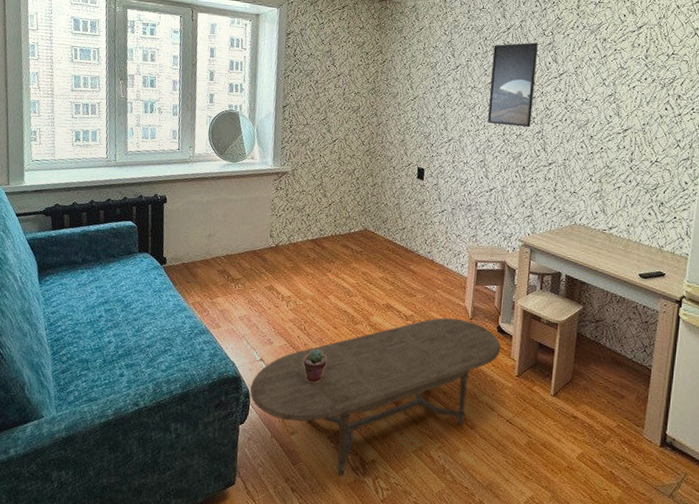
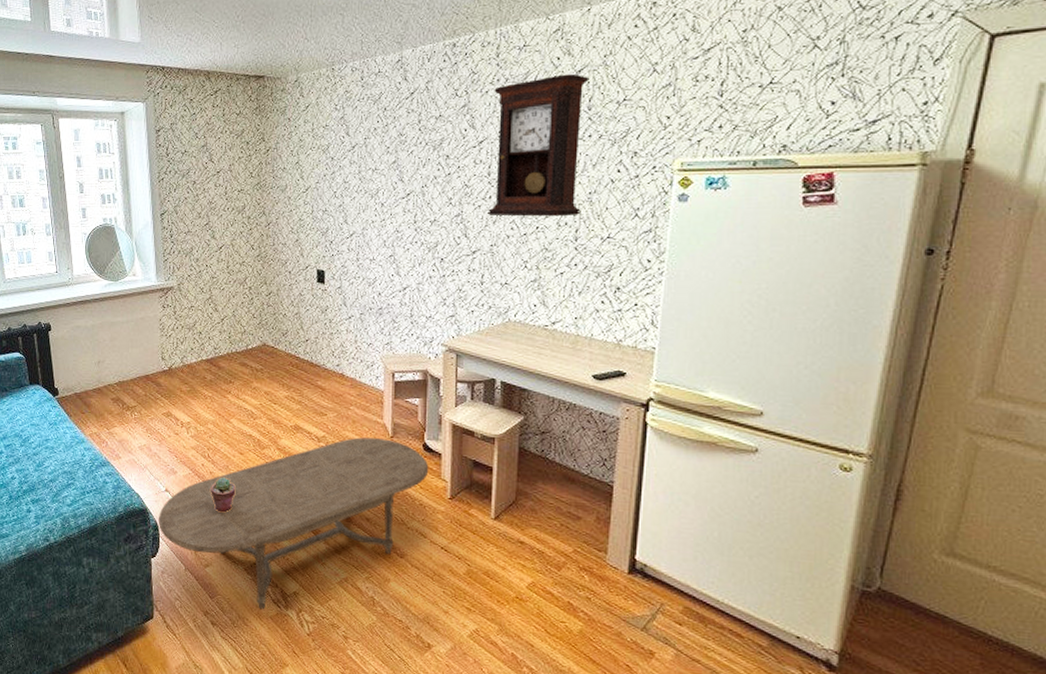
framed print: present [488,42,538,128] -> none [394,106,450,211]
pendulum clock: none [563,28,648,142] -> present [488,73,590,217]

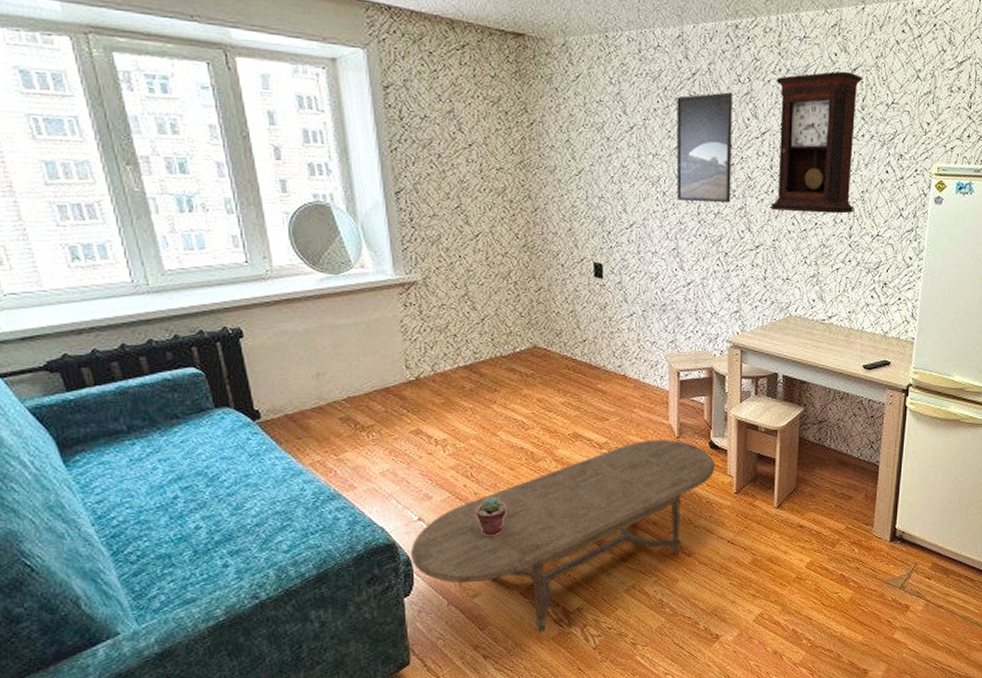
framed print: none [394,106,450,211] -> present [676,92,732,204]

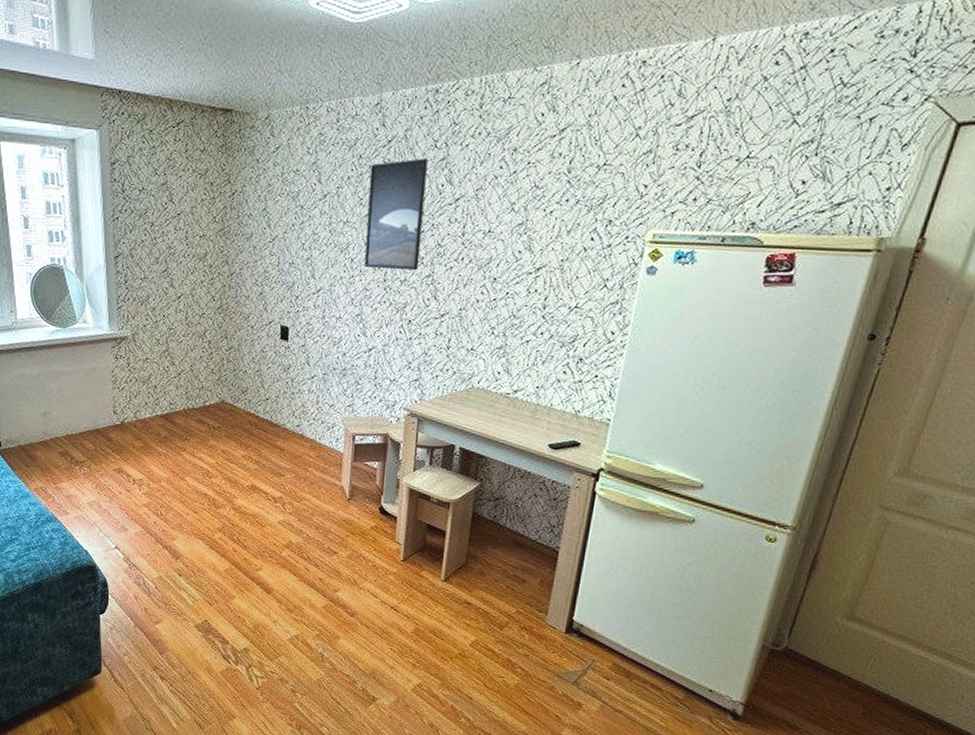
coffee table: present [411,440,715,632] -> none [108,499,384,665]
potted succulent: present [476,496,507,536] -> none [163,535,189,571]
pendulum clock: present [770,71,863,214] -> none [459,132,572,284]

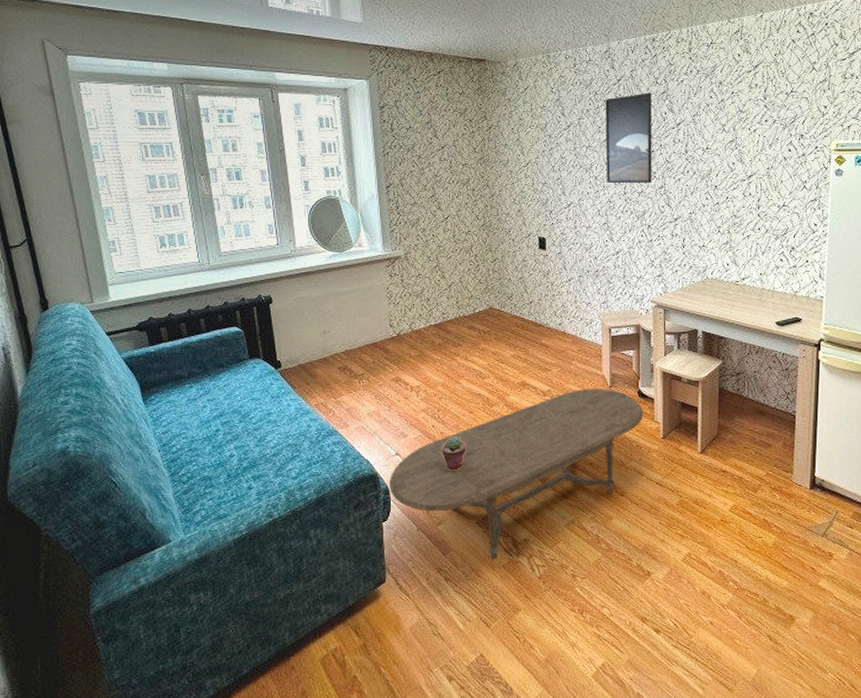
coffee table: none [108,499,384,665] -> present [389,389,644,560]
potted succulent: none [163,535,189,571] -> present [442,436,466,471]

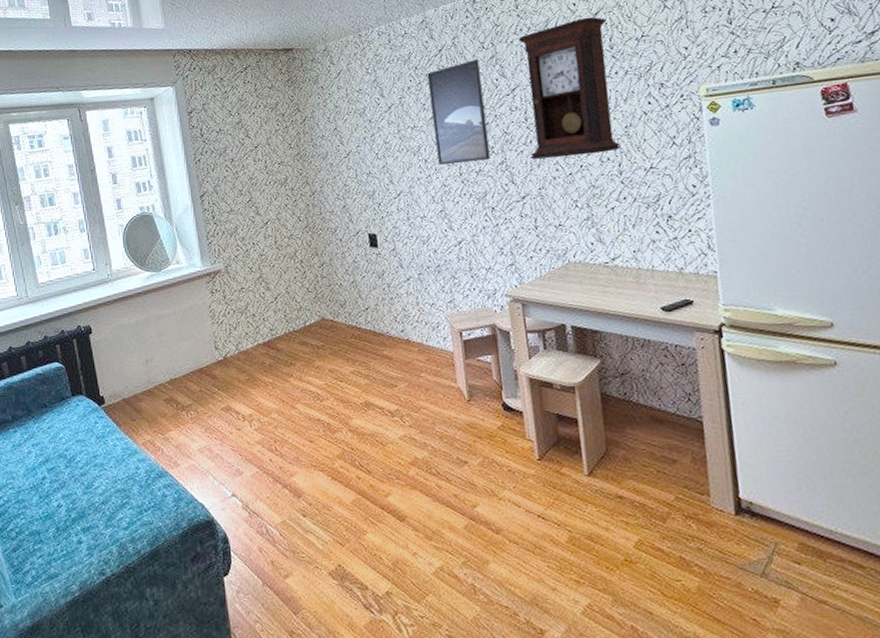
coffee table: present [389,389,644,560] -> none [227,403,513,619]
potted succulent: present [442,436,466,471] -> none [282,470,310,512]
pendulum clock: none [686,68,764,188] -> present [518,16,621,160]

